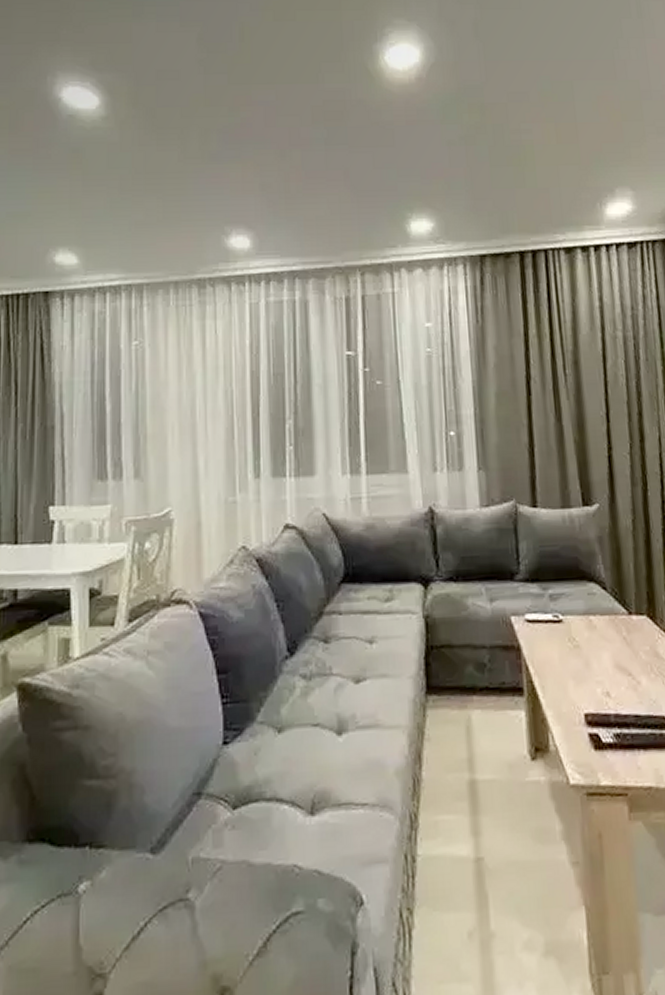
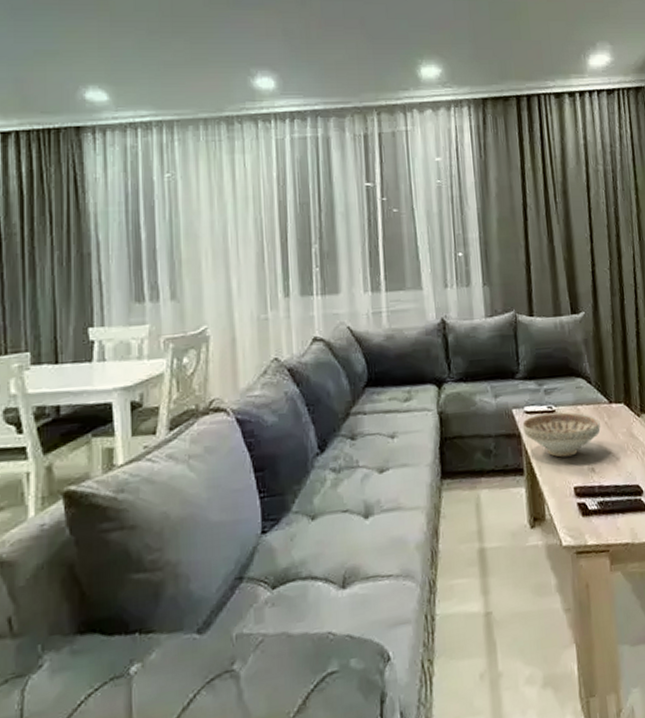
decorative bowl: none [522,623,618,677] -> present [522,412,601,458]

